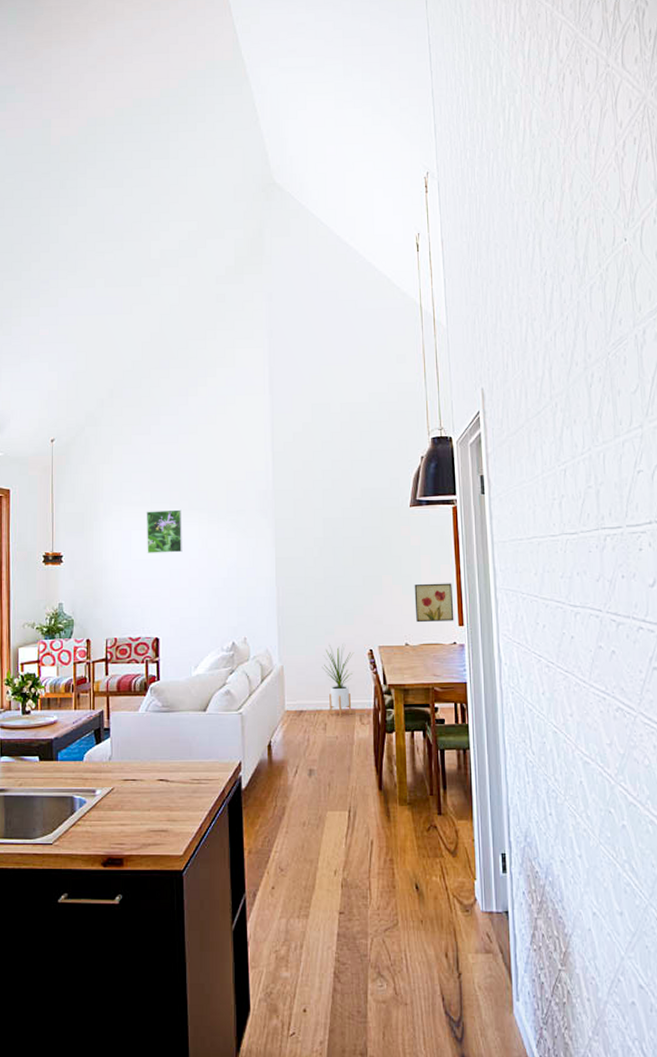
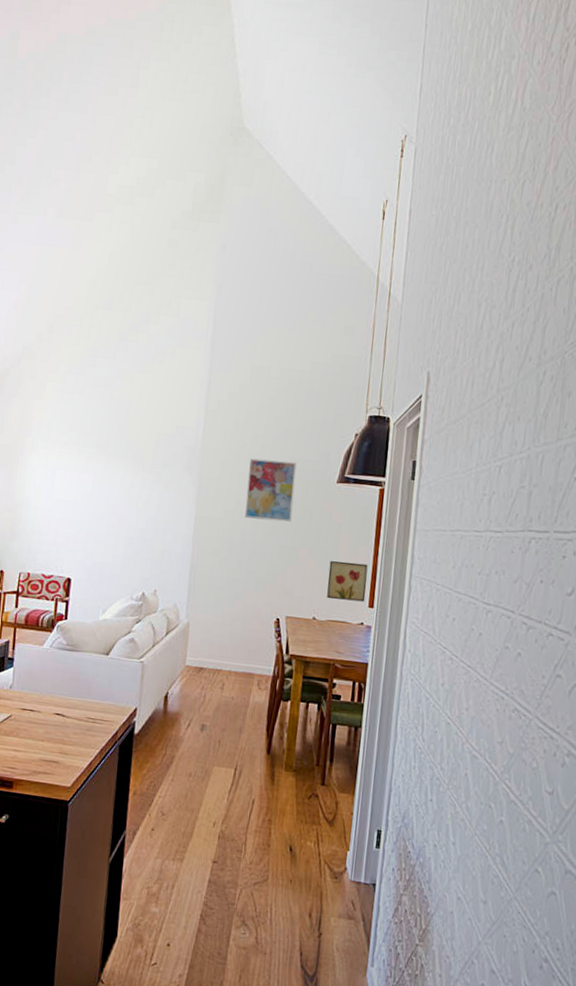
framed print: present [146,509,183,553] -> none [69,452,108,498]
wall art: none [321,492,371,553] -> present [245,458,297,523]
house plant: present [322,644,354,717] -> none [227,608,261,680]

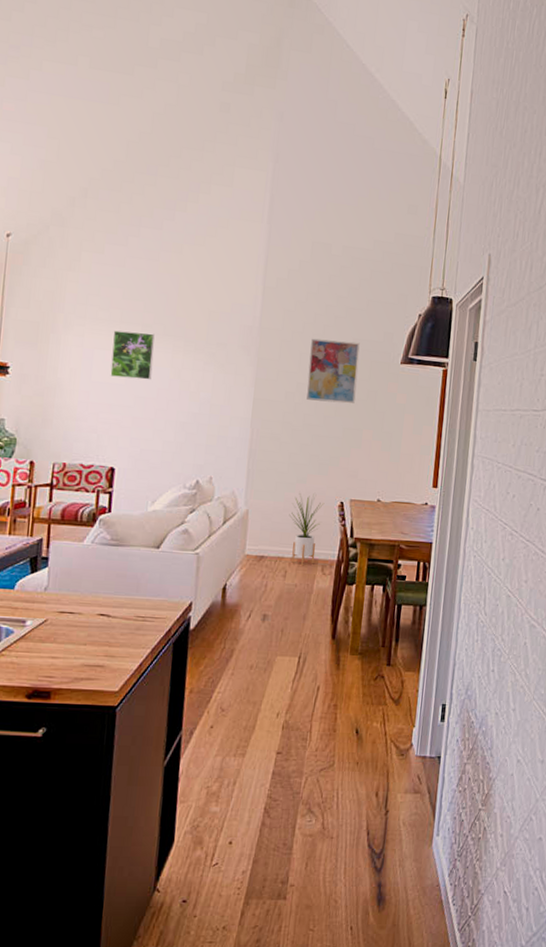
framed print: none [69,452,108,498] -> present [110,330,155,380]
house plant: none [227,608,261,680] -> present [289,493,325,566]
wall art: present [327,561,368,602] -> none [391,442,432,483]

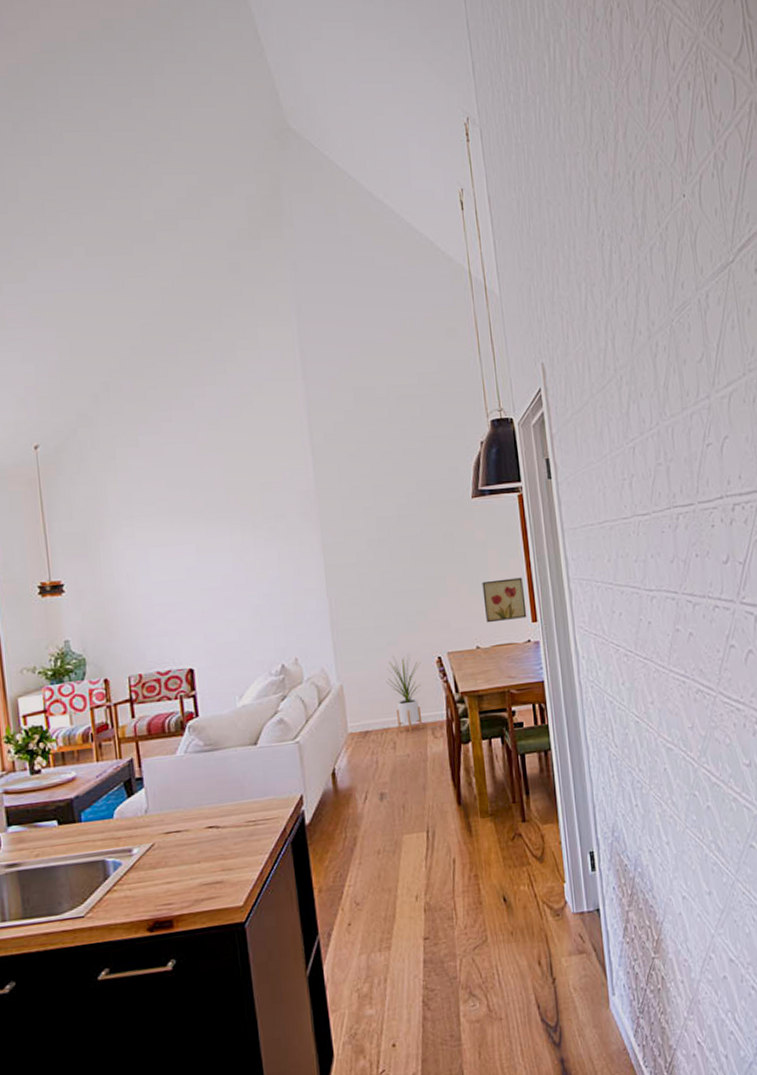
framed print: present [110,330,155,380] -> none [164,519,214,573]
wall art: present [307,338,360,405] -> none [372,484,432,556]
wall art: none [391,442,432,483] -> present [482,577,527,623]

